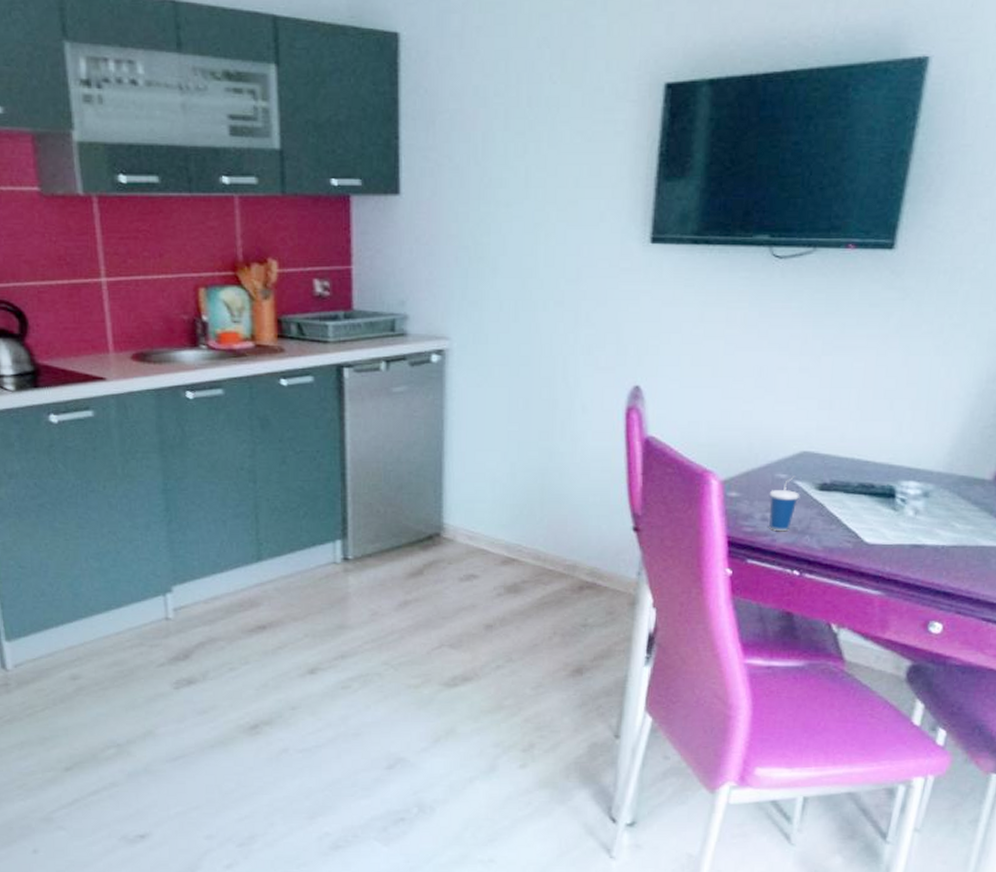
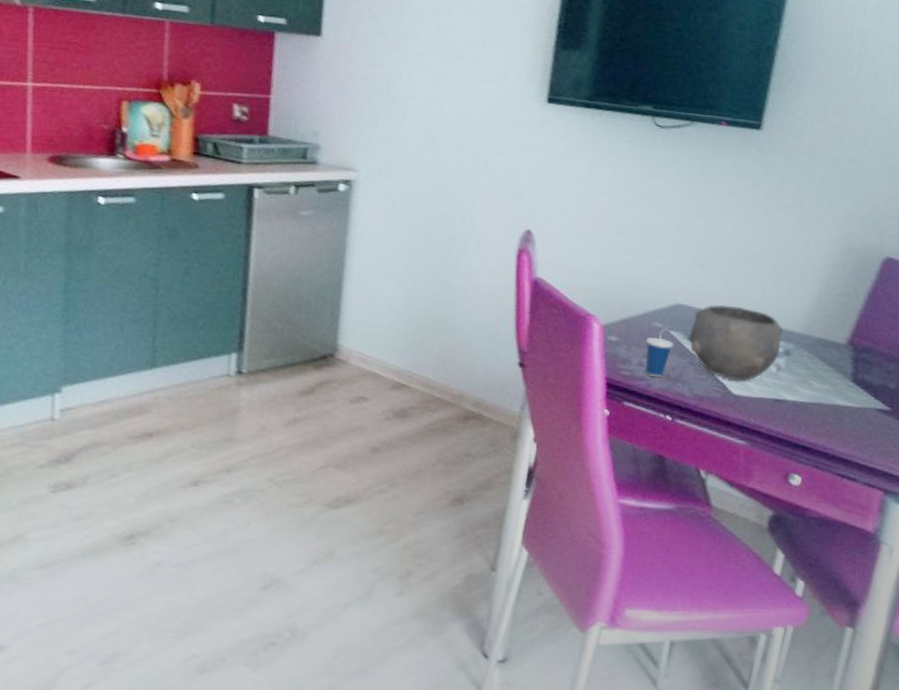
bowl: none [817,448,922,529] -> present [689,304,783,382]

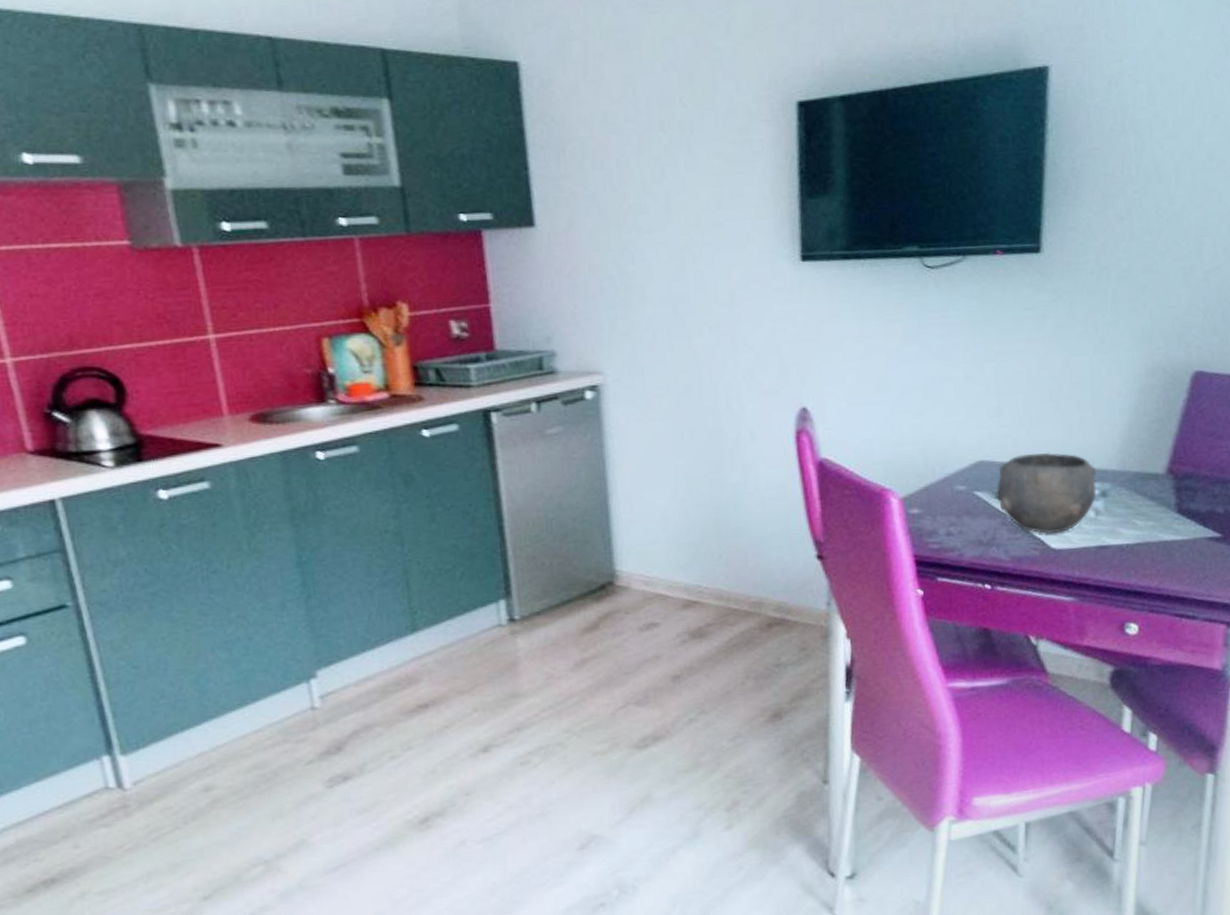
cup: present [645,326,673,378] -> none [950,486,981,546]

